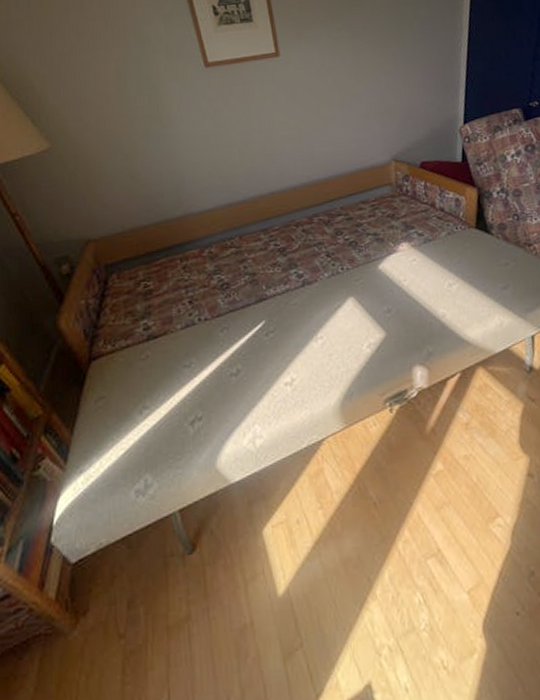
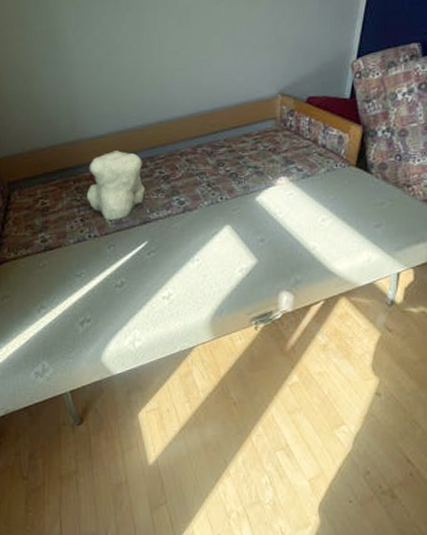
teddy bear: none [195,224,261,300] -> present [86,150,146,221]

